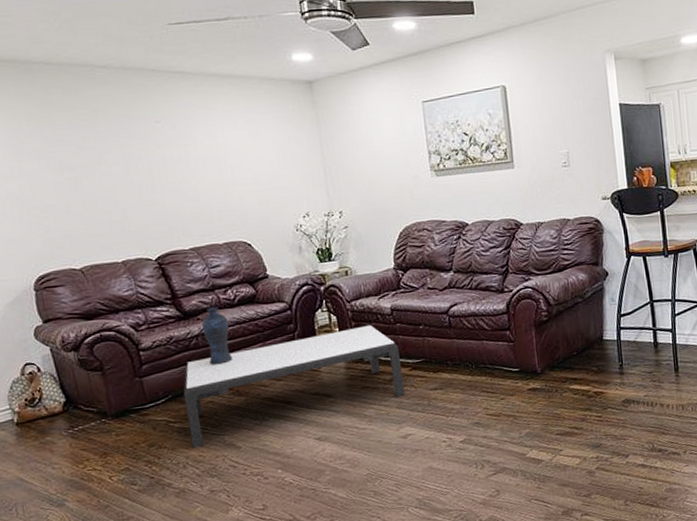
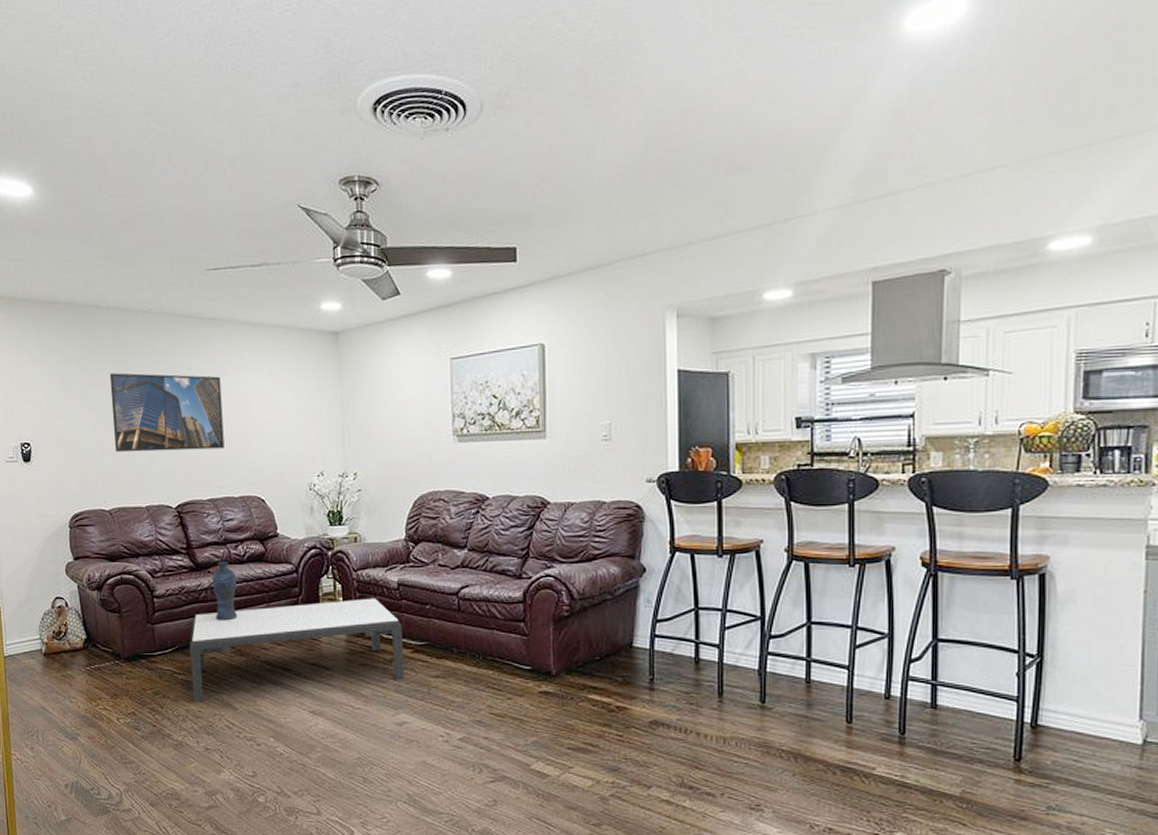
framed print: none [67,128,204,210] -> present [109,373,225,453]

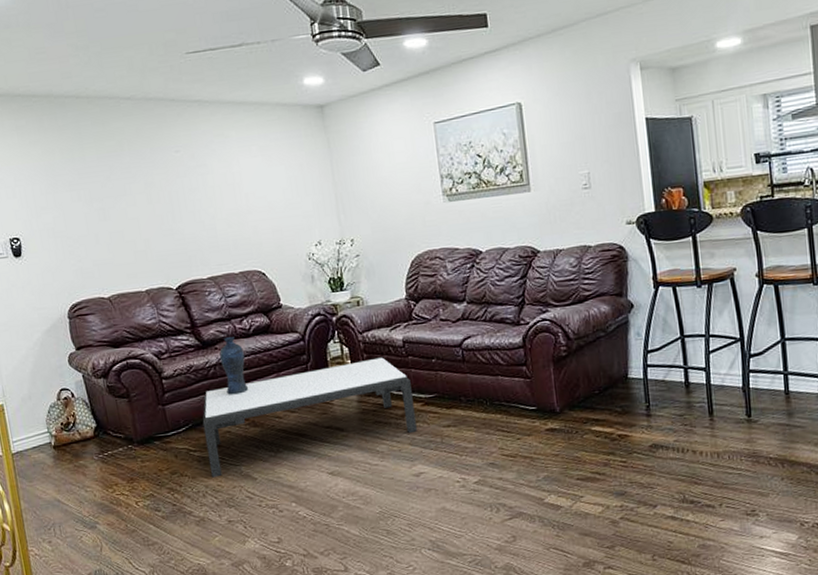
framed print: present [109,373,225,453] -> none [96,156,220,240]

